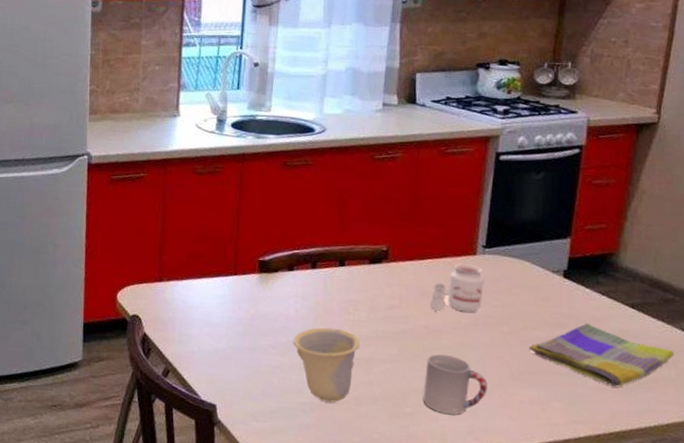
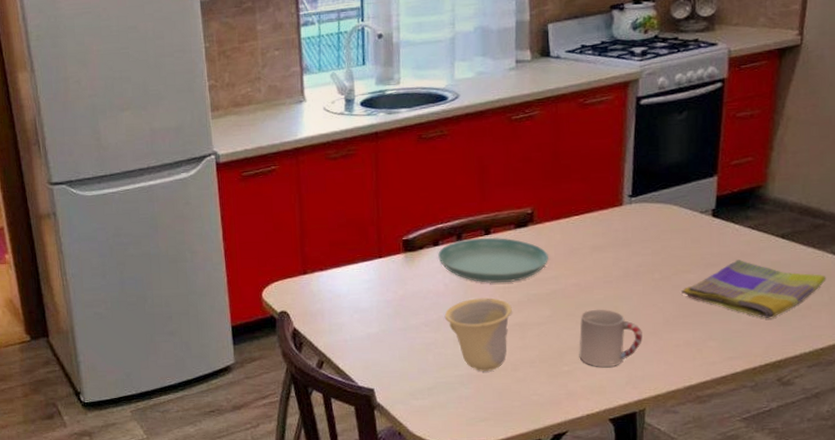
saucer: none [292,268,401,316] -> present [438,237,550,284]
candle: present [430,263,484,312] -> none [580,215,633,267]

